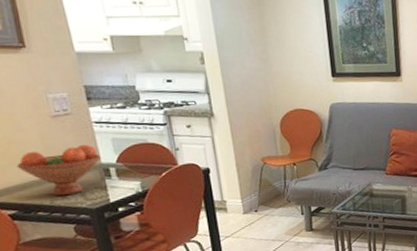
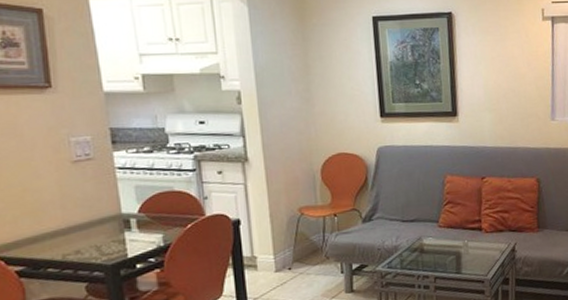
fruit bowl: present [16,144,101,196] -> none [29,192,121,251]

